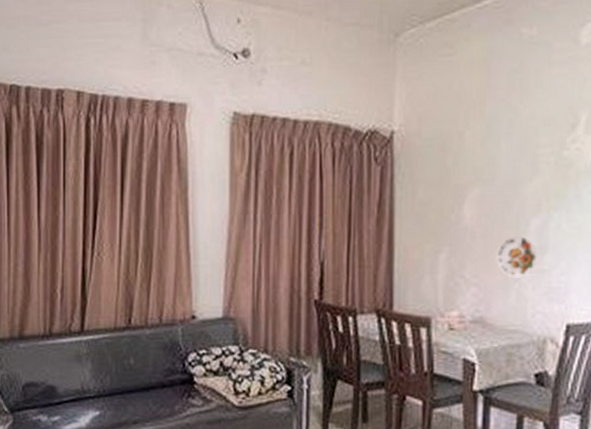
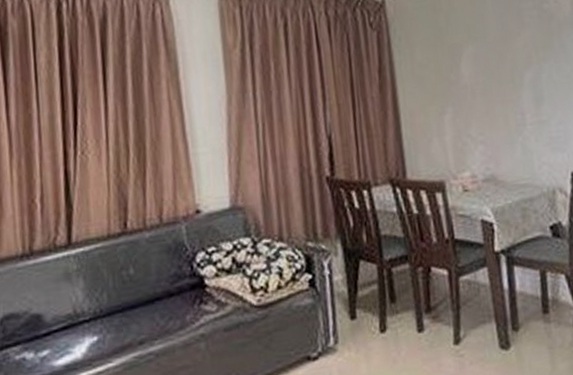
decorative plate: present [496,235,538,278] -> none [497,89,536,132]

